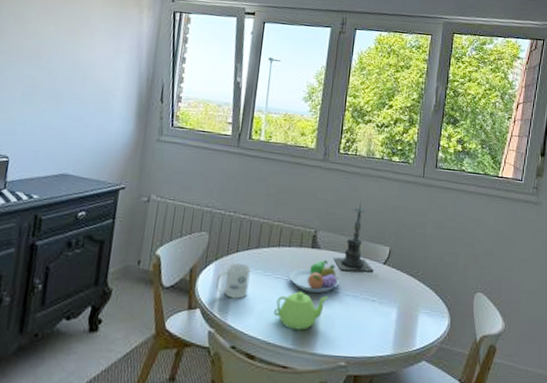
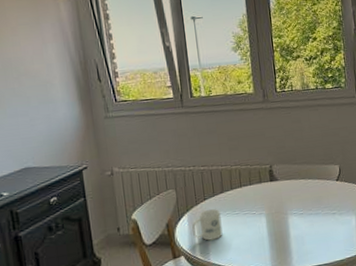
teapot: present [274,291,329,331] -> none [249,219,295,254]
fruit bowl: present [288,260,339,293] -> none [255,189,301,220]
candle holder: present [333,201,374,272] -> none [291,131,329,194]

